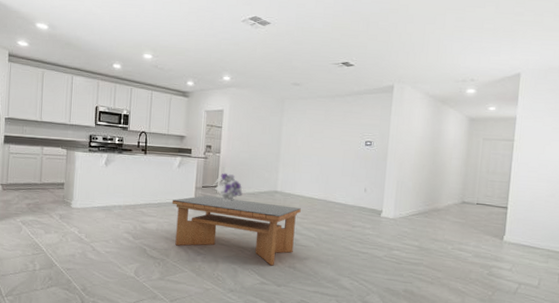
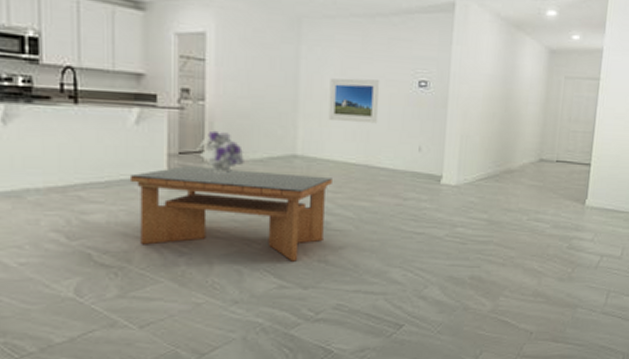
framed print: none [300,139,337,171] -> present [328,78,380,124]

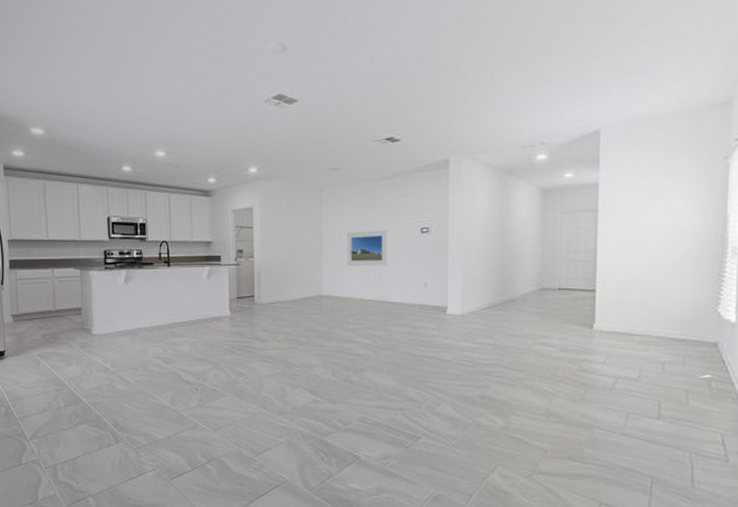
coffee table: present [129,166,332,262] -> none [204,307,352,381]
bouquet: present [197,130,244,173] -> none [249,279,284,311]

